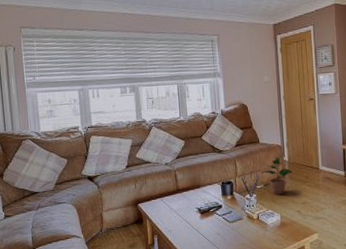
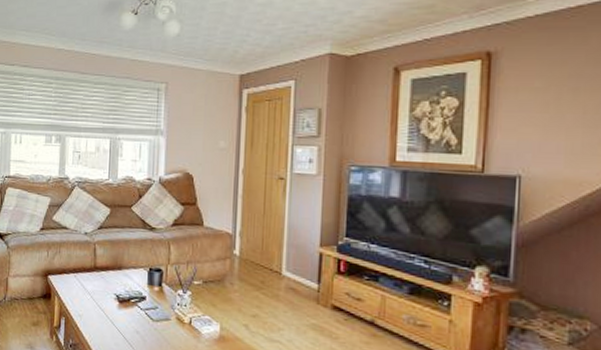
potted plant: present [261,157,293,196] -> none [201,248,244,299]

